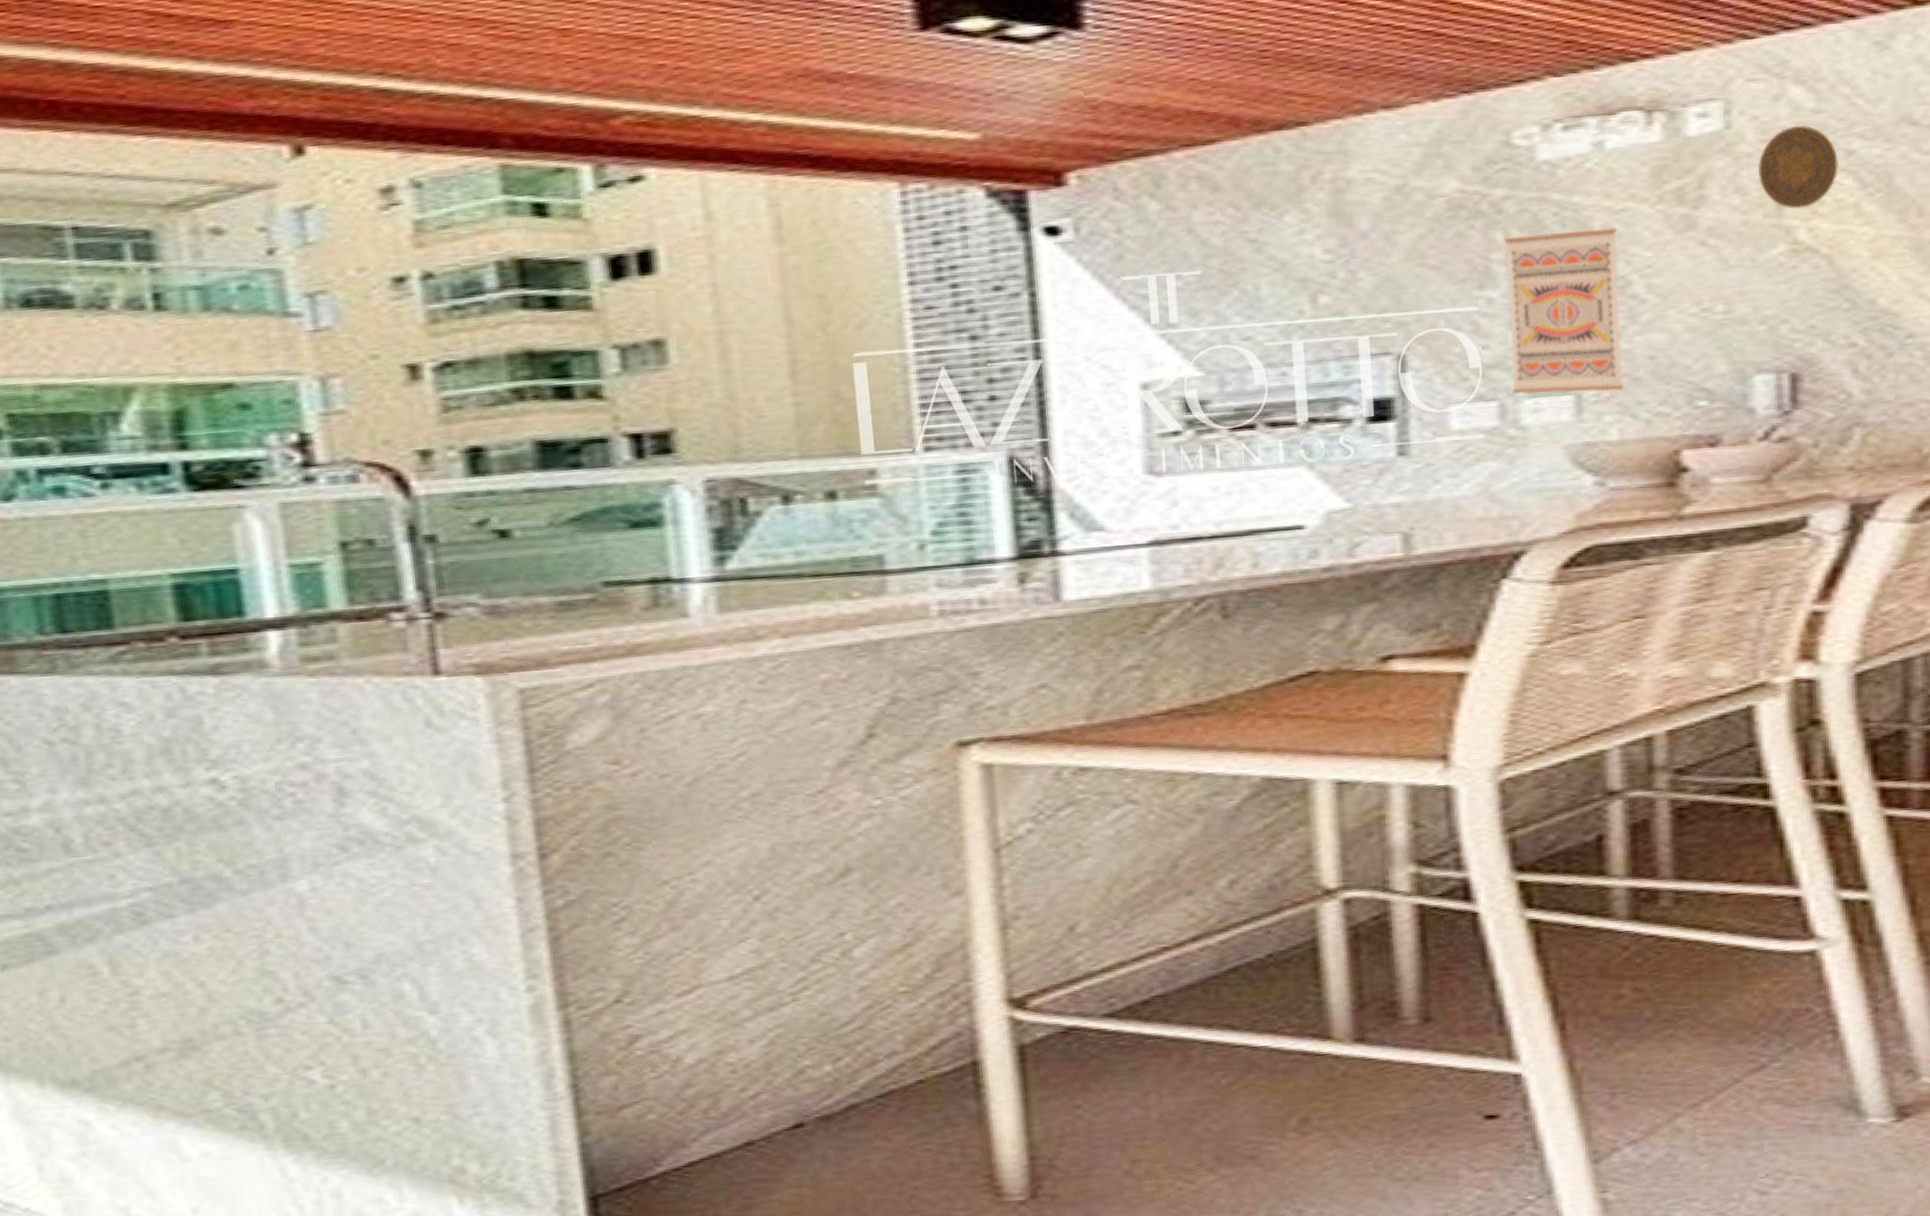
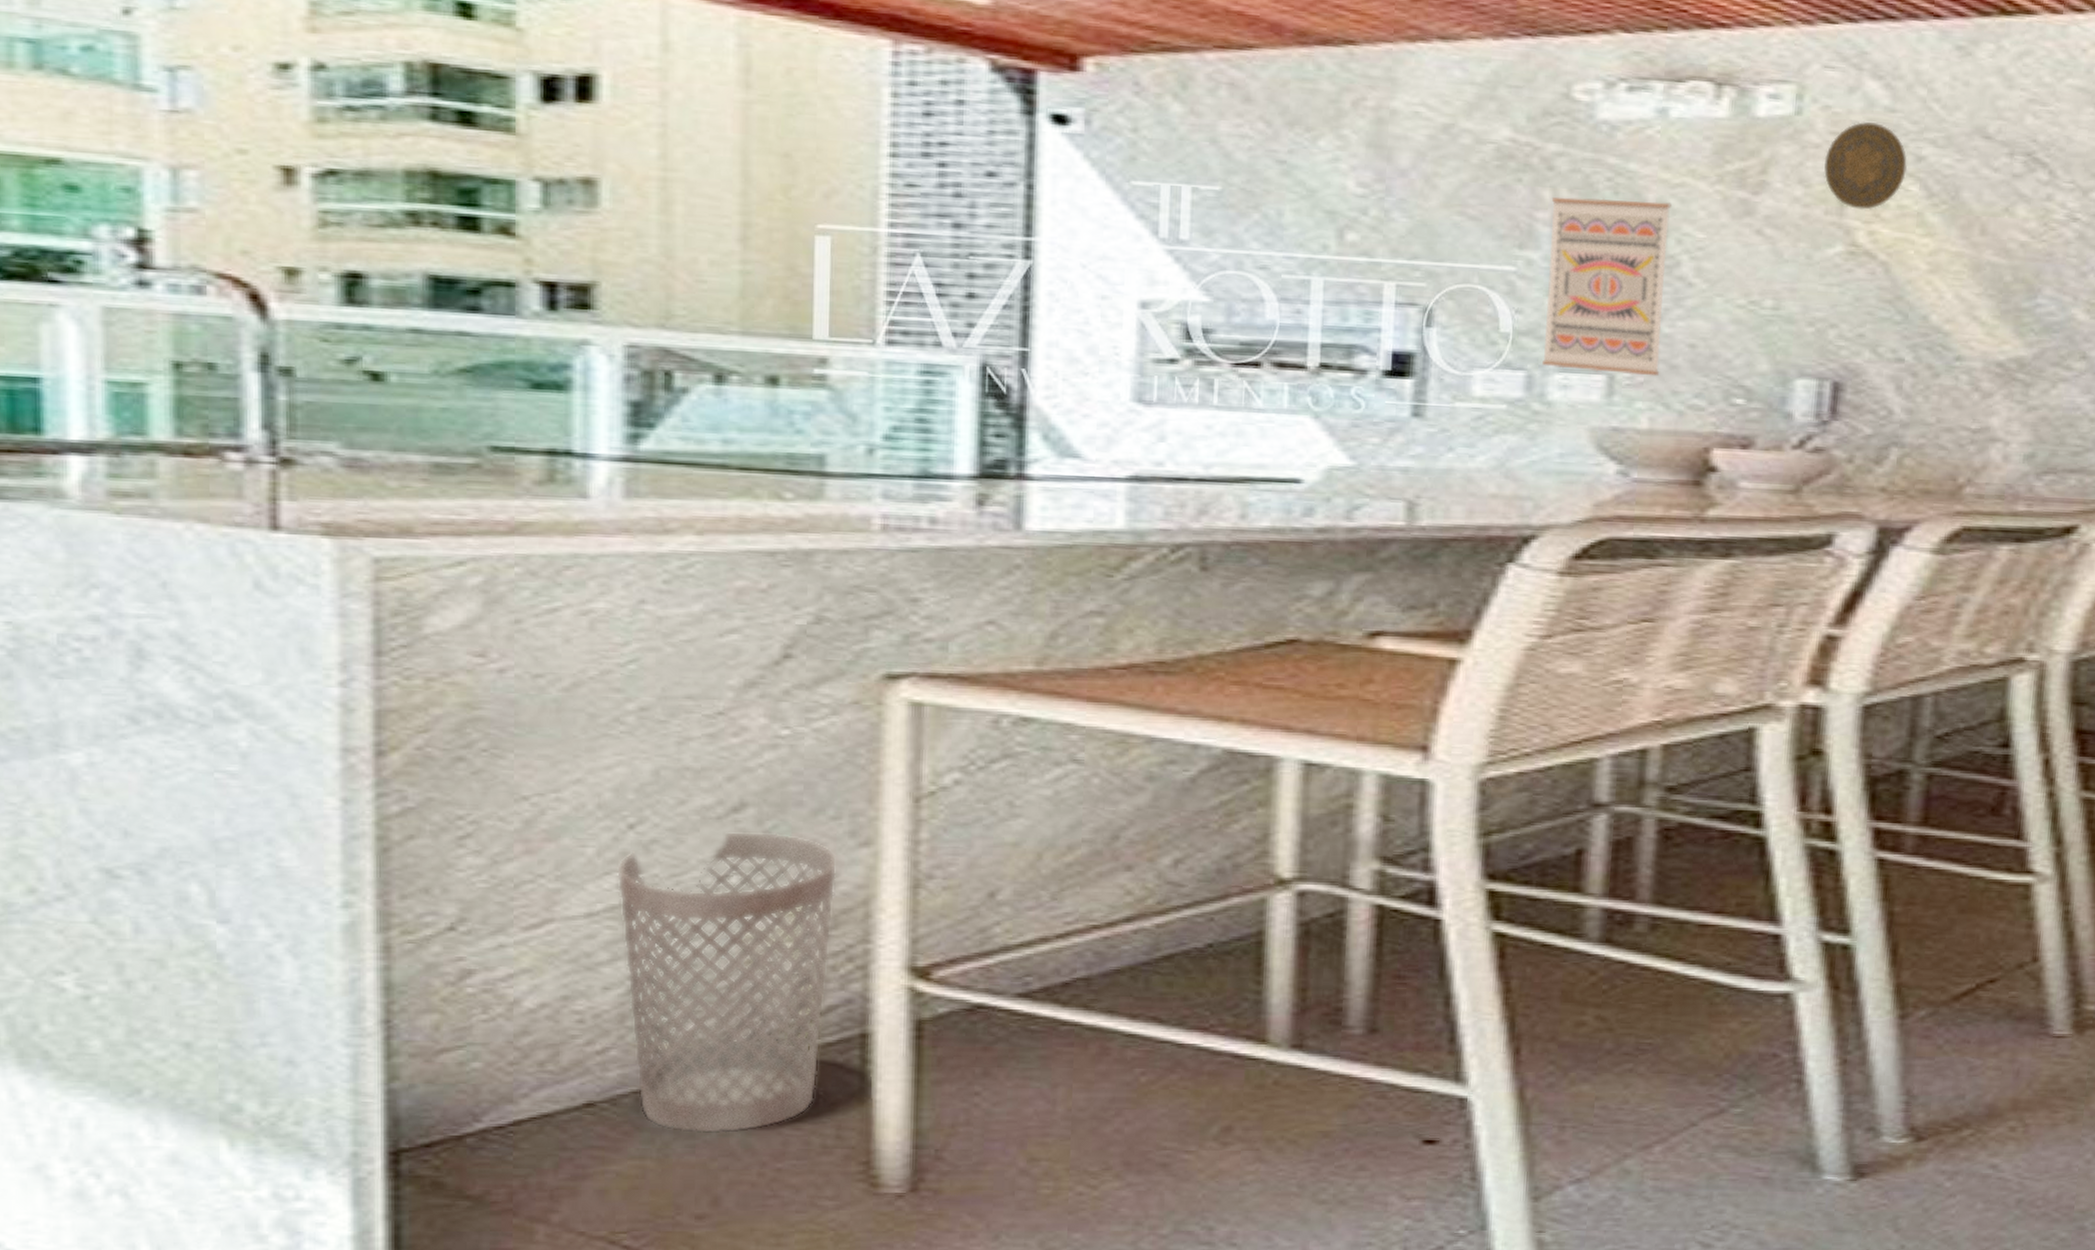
wastebasket: none [748,891,940,1162] -> present [616,831,838,1134]

